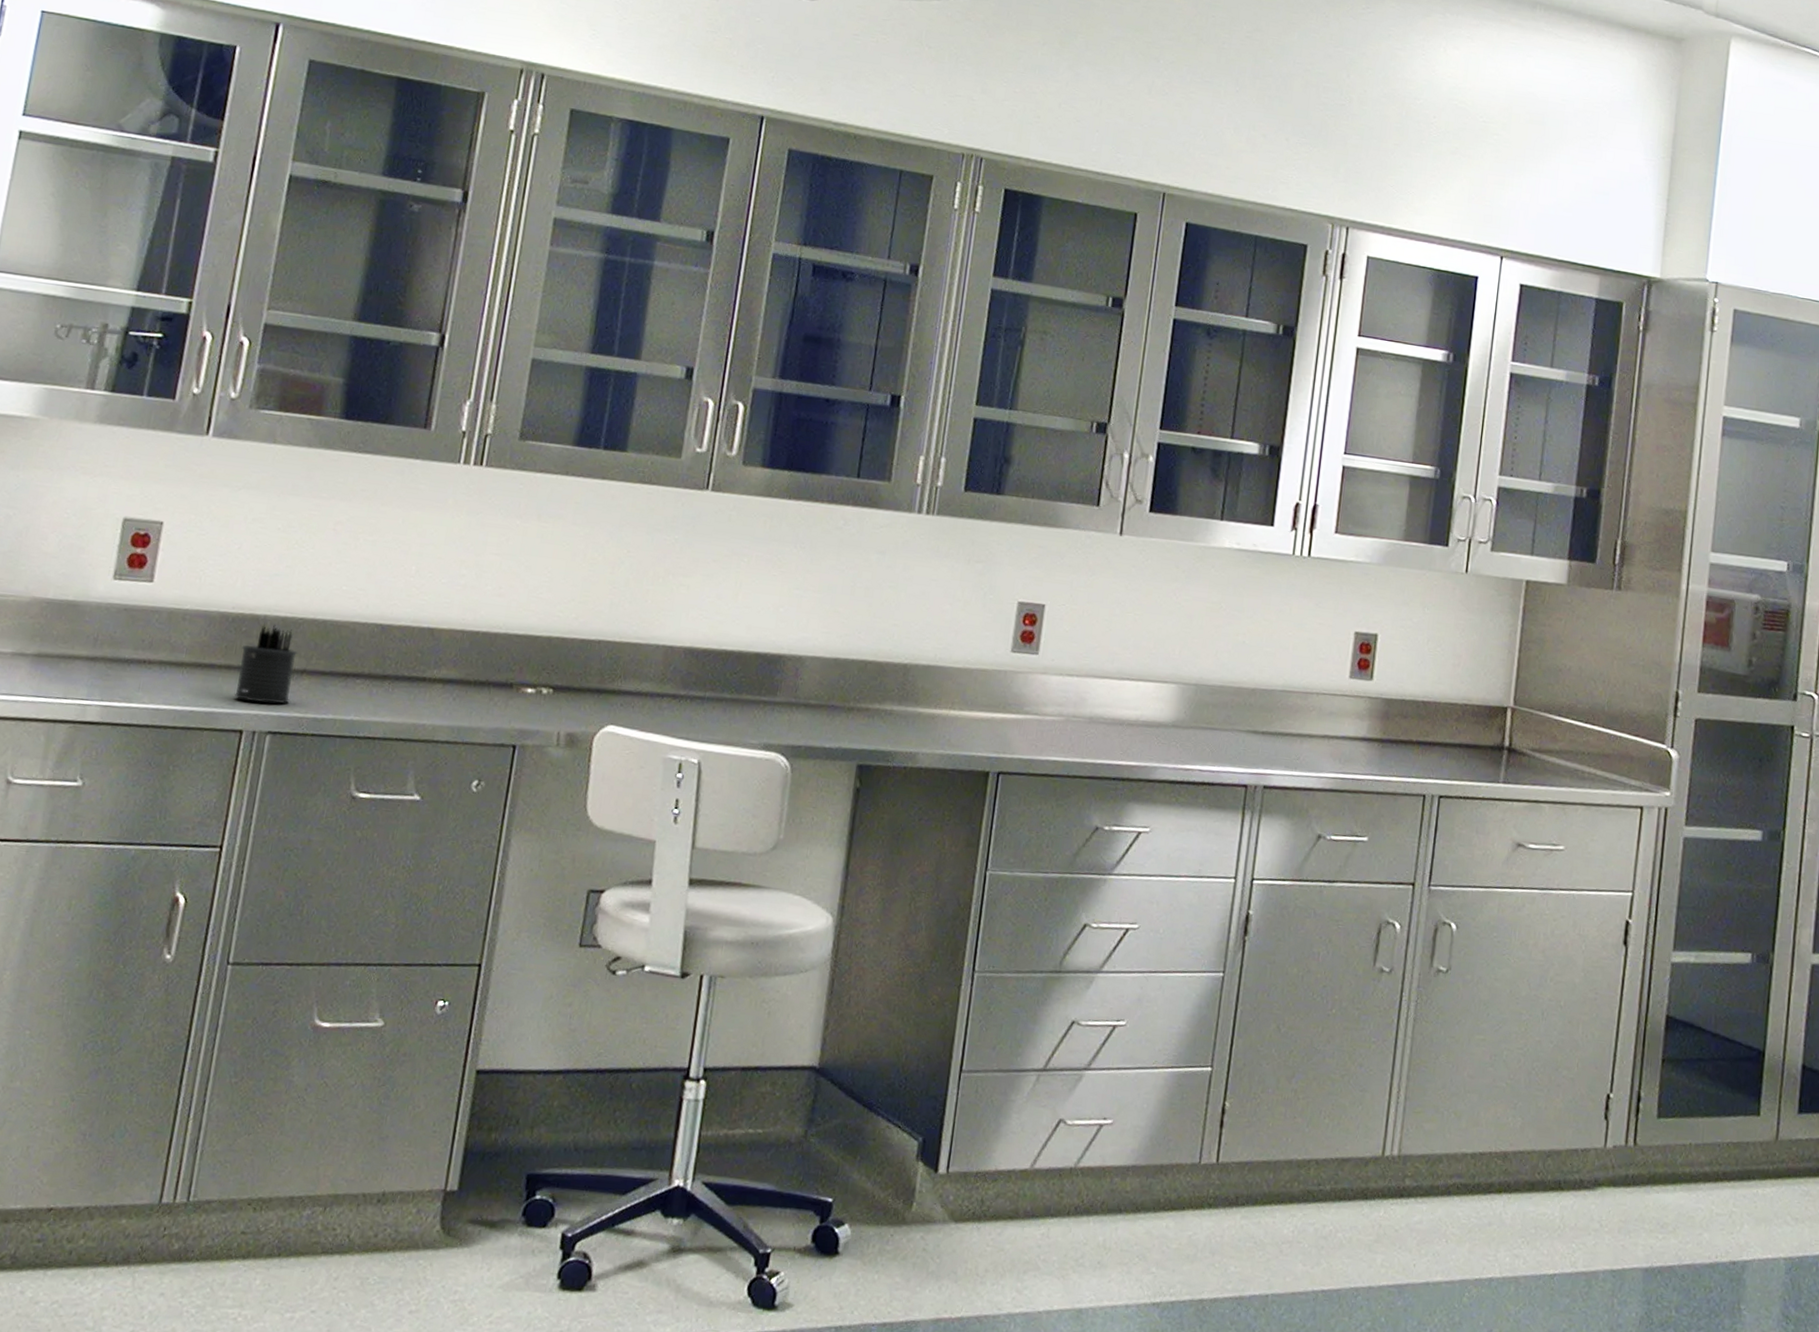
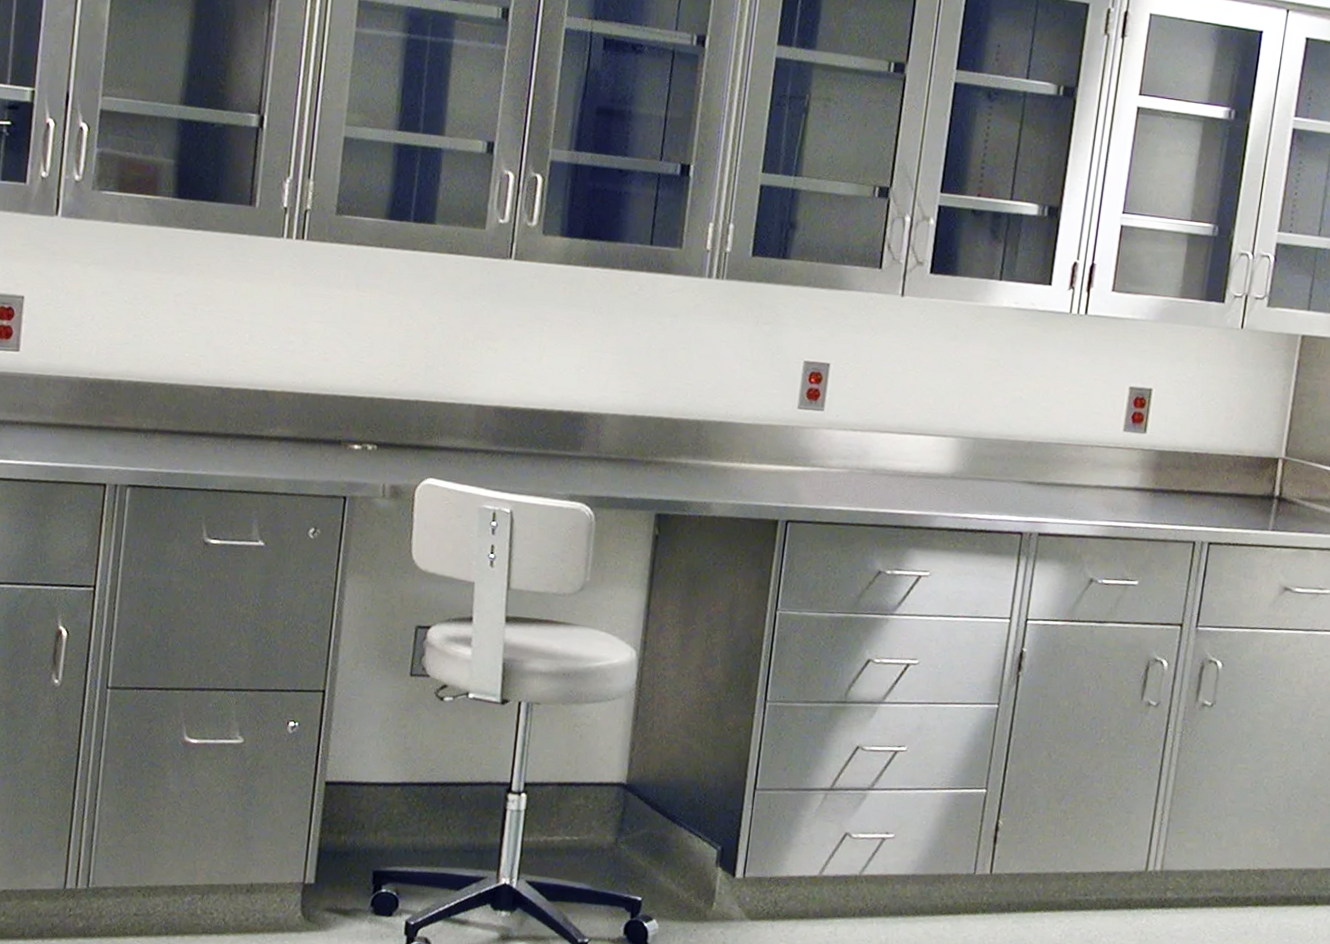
pen holder: present [234,623,298,704] -> none [97,387,150,461]

